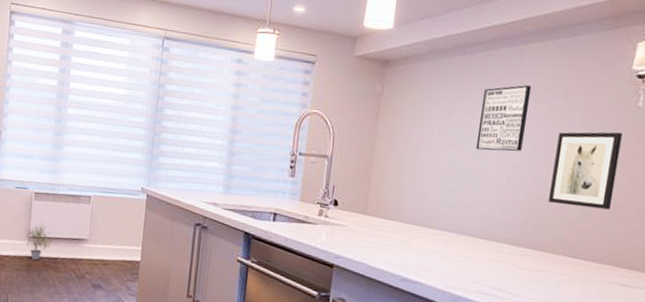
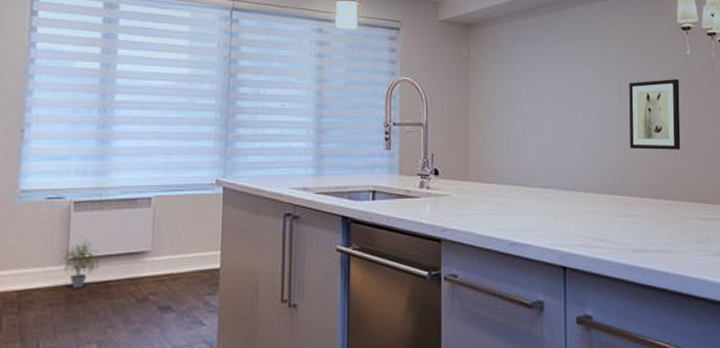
wall art: present [475,85,532,151] -> none [561,41,601,105]

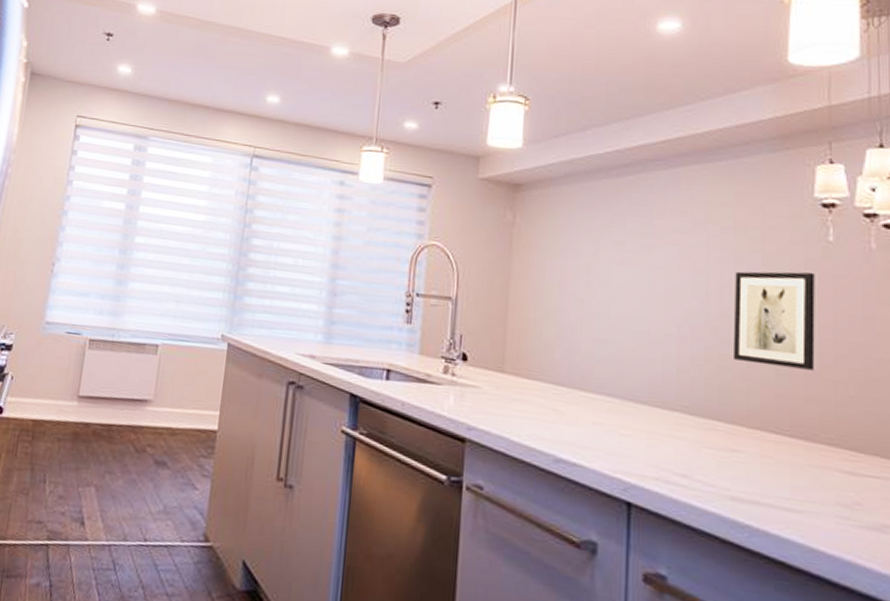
potted plant: present [63,239,103,289] -> none [74,378,109,427]

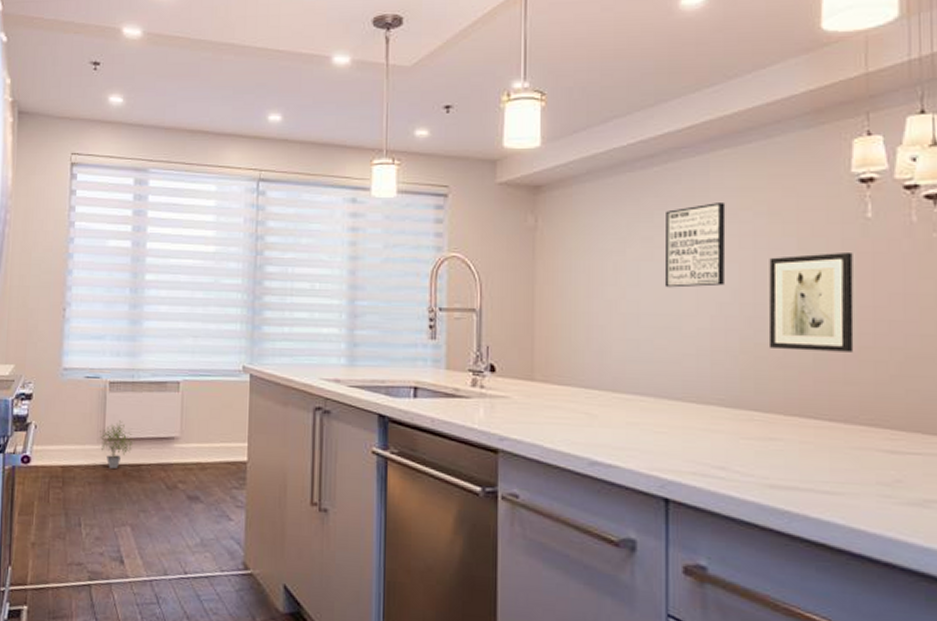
potted plant: none [74,378,109,427] -> present [100,420,135,470]
wall art: none [634,214,695,295] -> present [664,203,726,288]

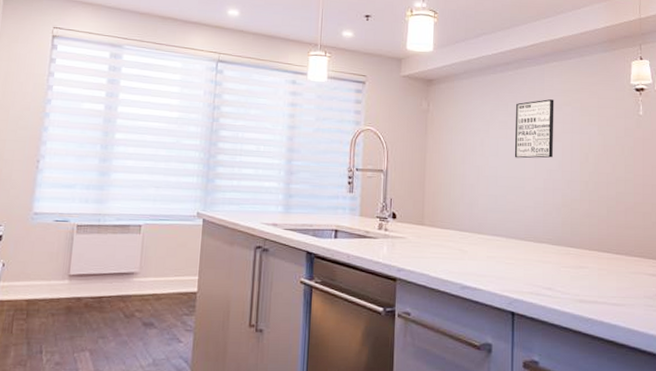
potted plant: present [100,420,135,470] -> none [65,258,98,302]
wall art: present [768,253,854,352] -> none [580,138,632,206]

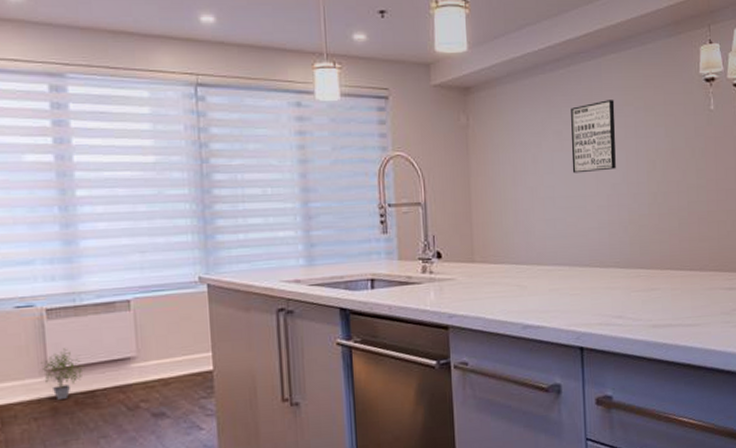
potted plant: none [65,258,98,302] -> present [41,348,85,401]

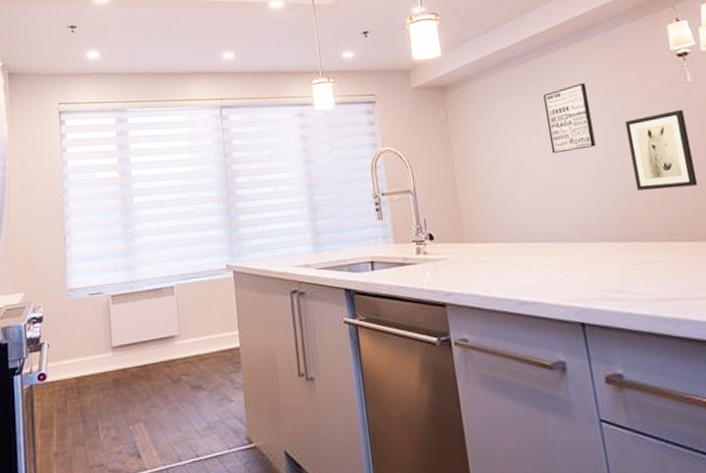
potted plant: present [41,348,85,401] -> none [107,328,140,374]
wall art: none [647,138,705,218] -> present [625,110,698,191]

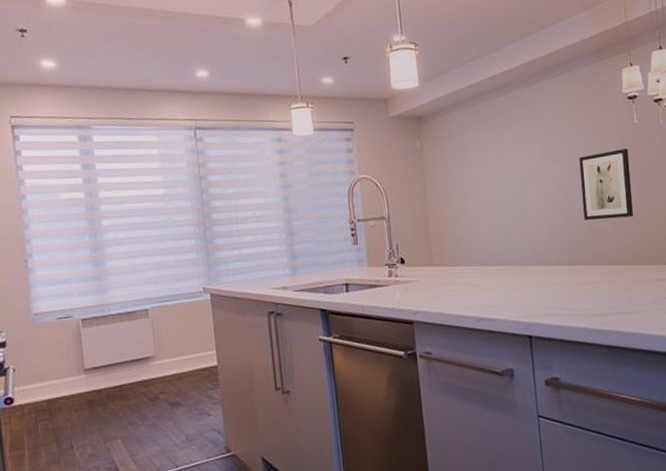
wall art: present [543,83,596,154] -> none [510,120,553,185]

